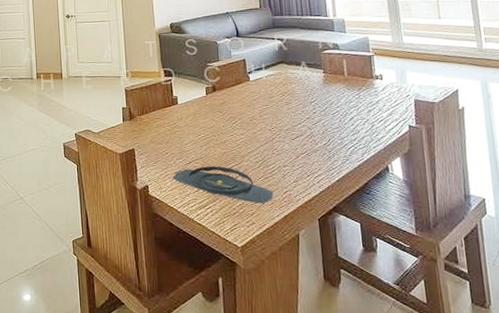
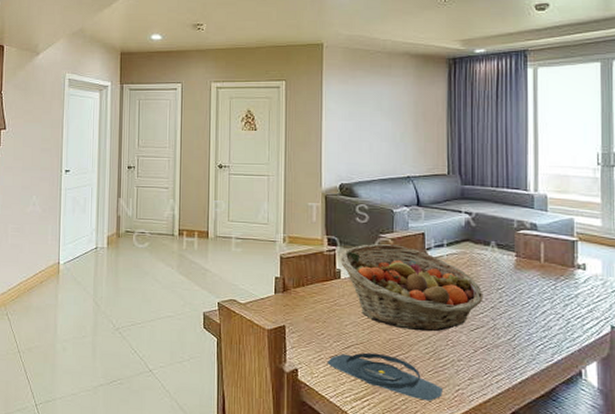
fruit basket: none [175,71,300,144] -> present [339,244,483,332]

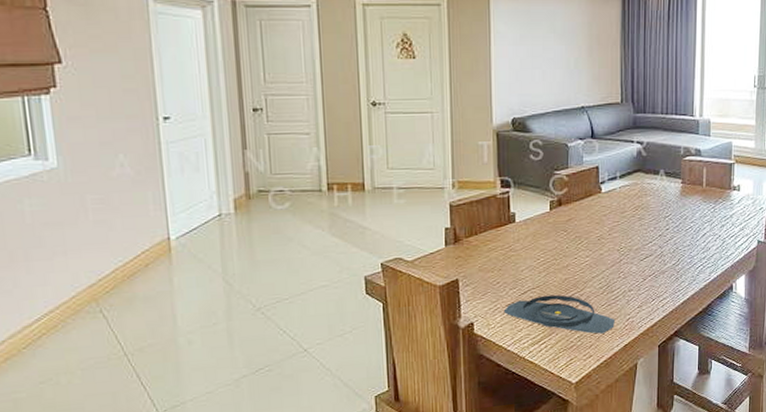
fruit basket: present [339,244,483,332] -> none [514,181,652,268]

